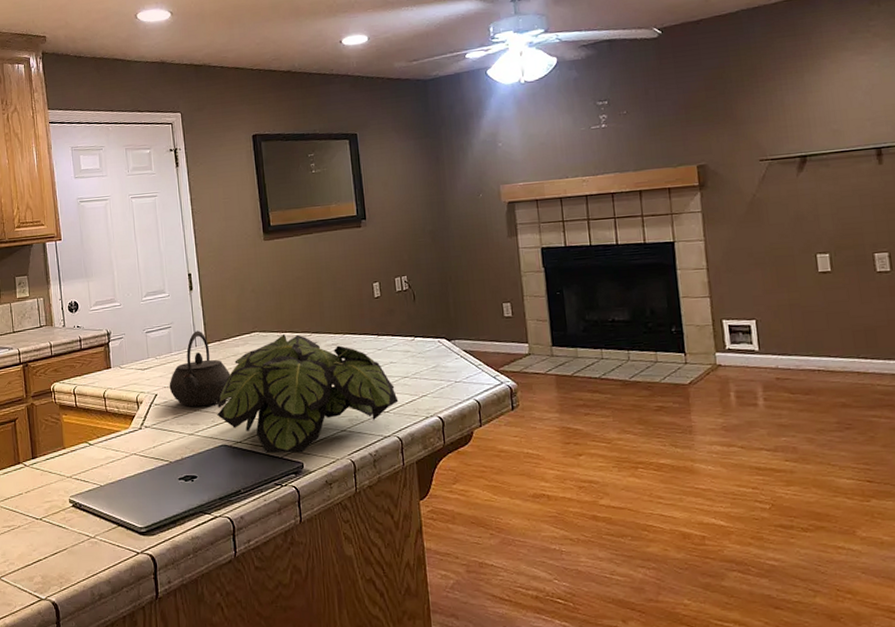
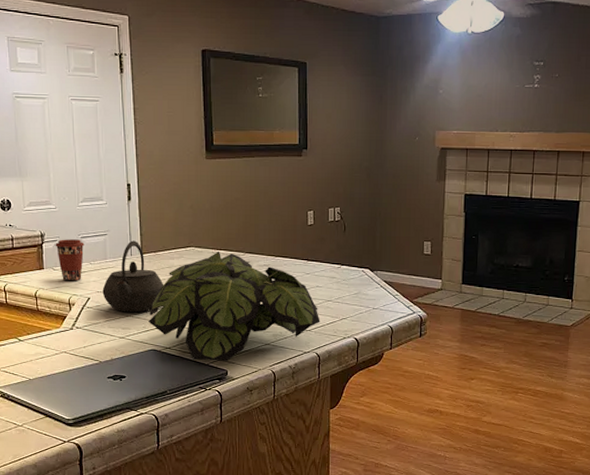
coffee cup: none [121,334,150,379] -> present [55,239,85,281]

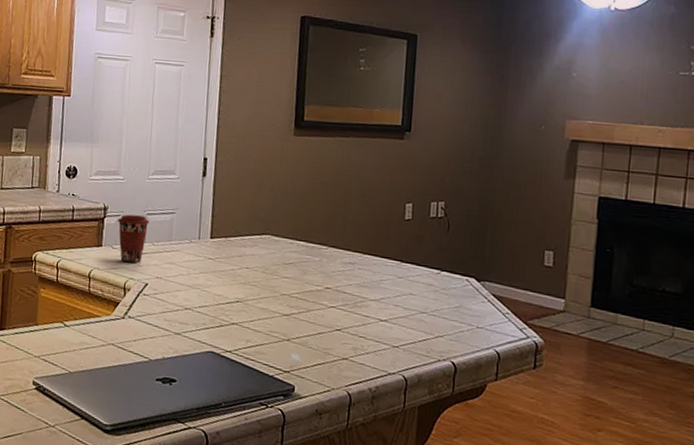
kettle: present [102,240,164,313] -> none [162,222,232,306]
plant: present [145,251,320,361] -> none [207,242,411,375]

